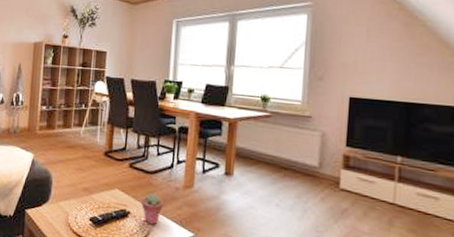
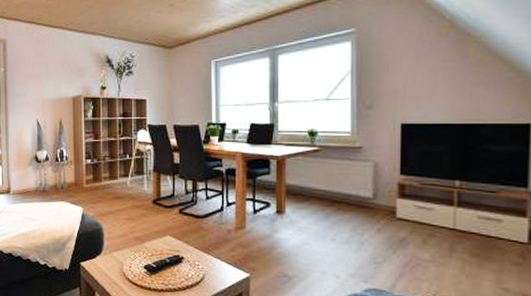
potted succulent: present [141,193,164,225] -> none [194,237,217,268]

